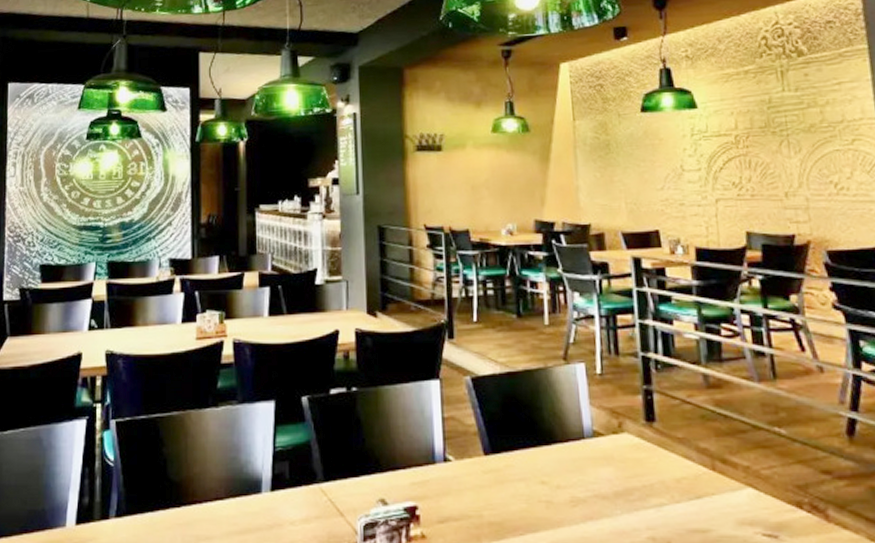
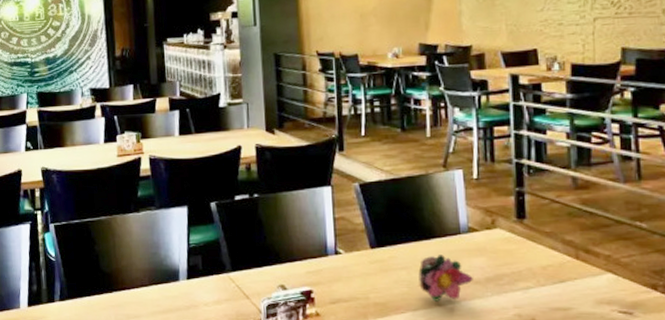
flower: none [538,464,600,521] -> present [418,255,473,302]

